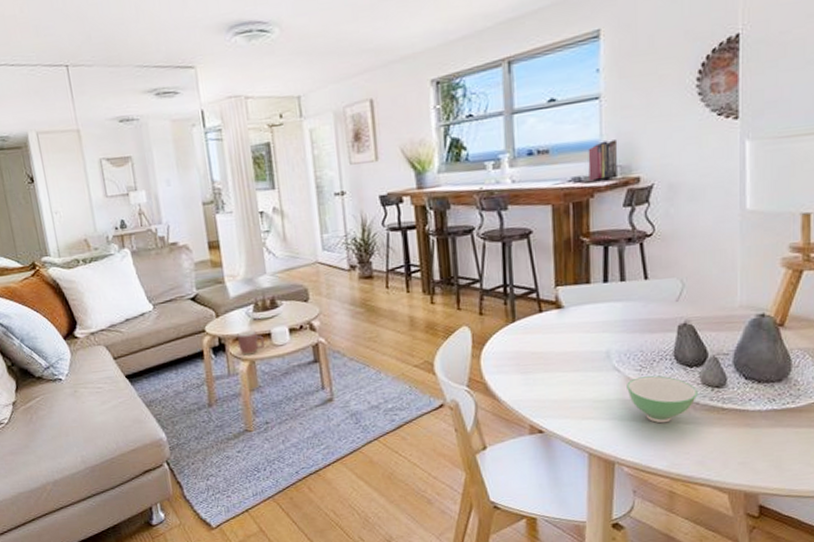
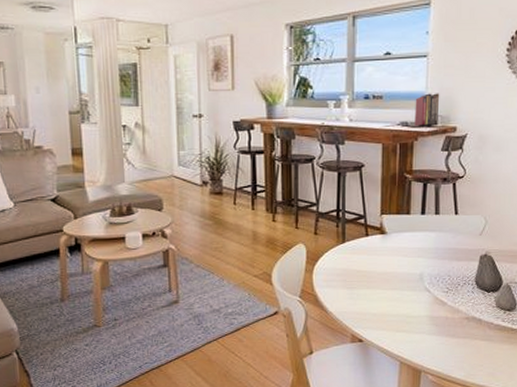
mug: present [237,330,265,355] -> none [93,233,119,256]
bowl: present [627,375,698,424] -> none [435,298,493,339]

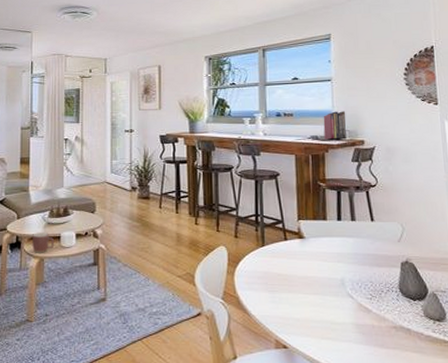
mug: none [93,233,119,256] -> present [32,233,55,253]

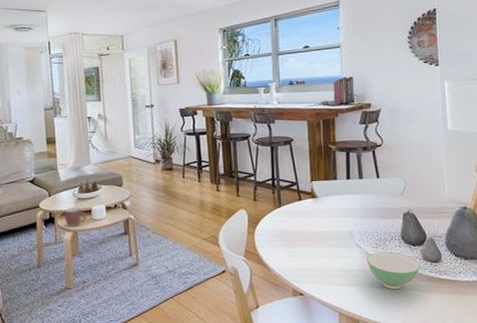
bowl: none [359,305,422,350] -> present [366,252,421,290]

